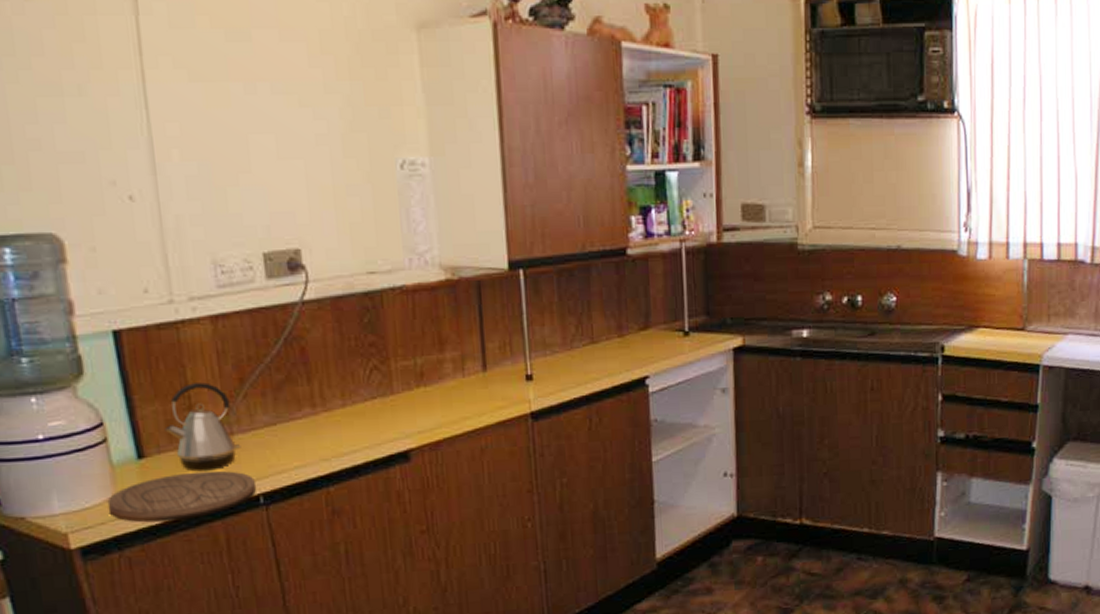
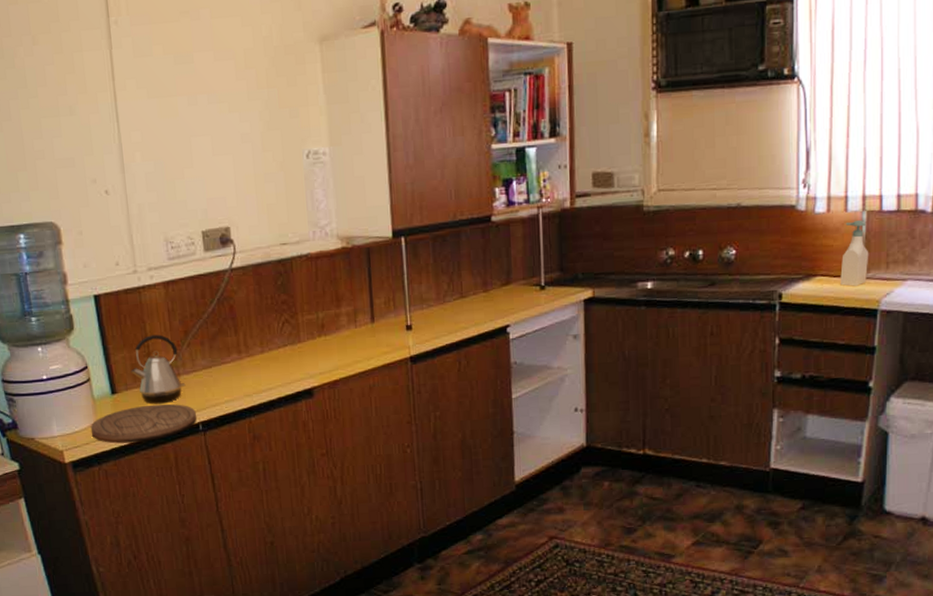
soap bottle: none [1003,268,1031,340] -> present [840,219,869,287]

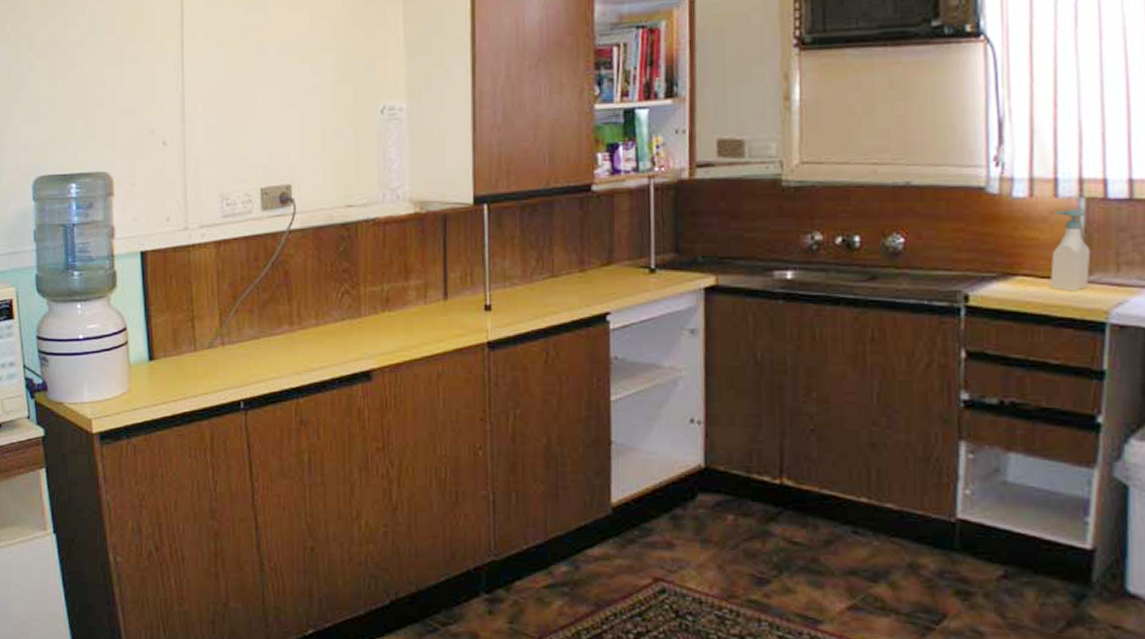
cutting board: present [90,403,198,444] -> none [123,375,239,417]
kettle: present [131,334,186,403] -> none [171,298,230,374]

